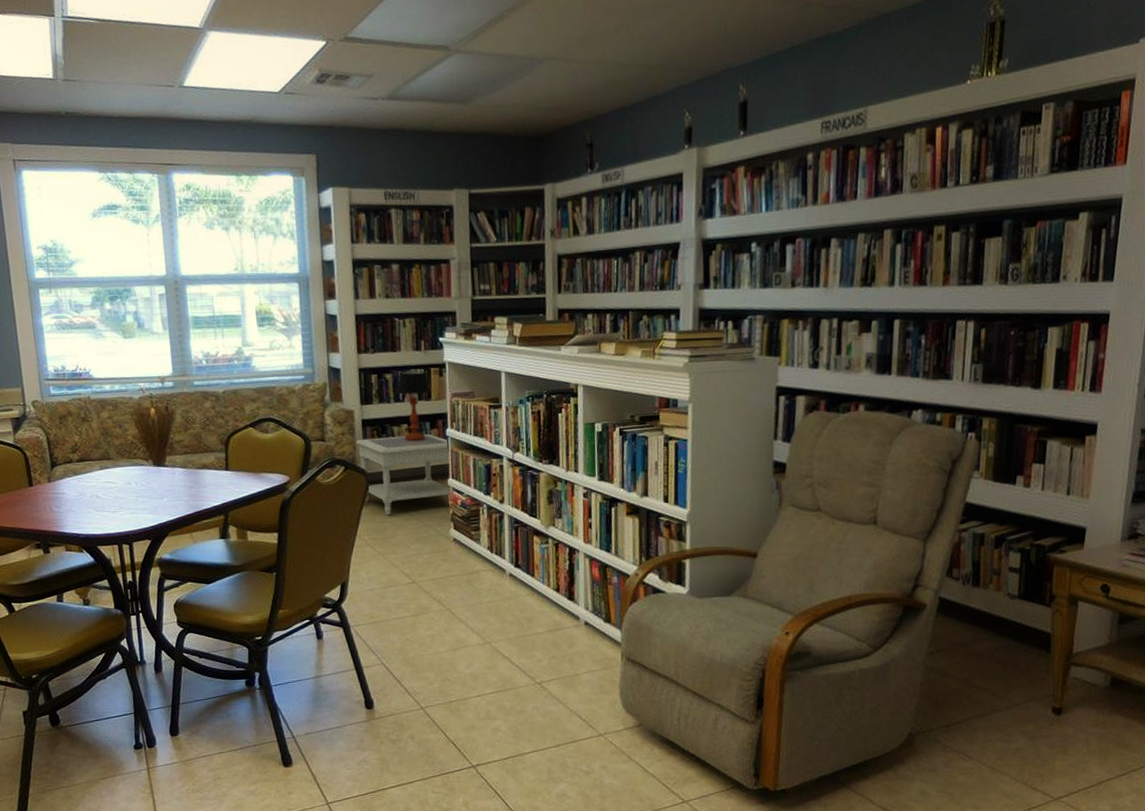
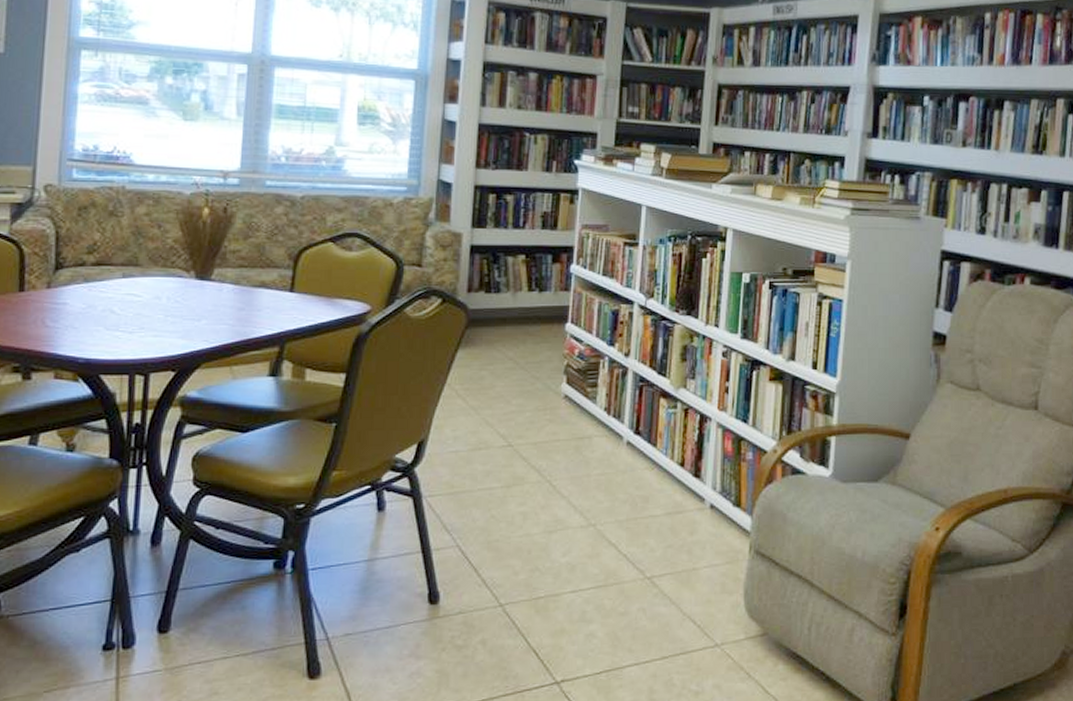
side table: present [355,433,451,516] -> none [459,268,572,362]
table lamp: present [396,370,430,442] -> none [517,193,557,276]

